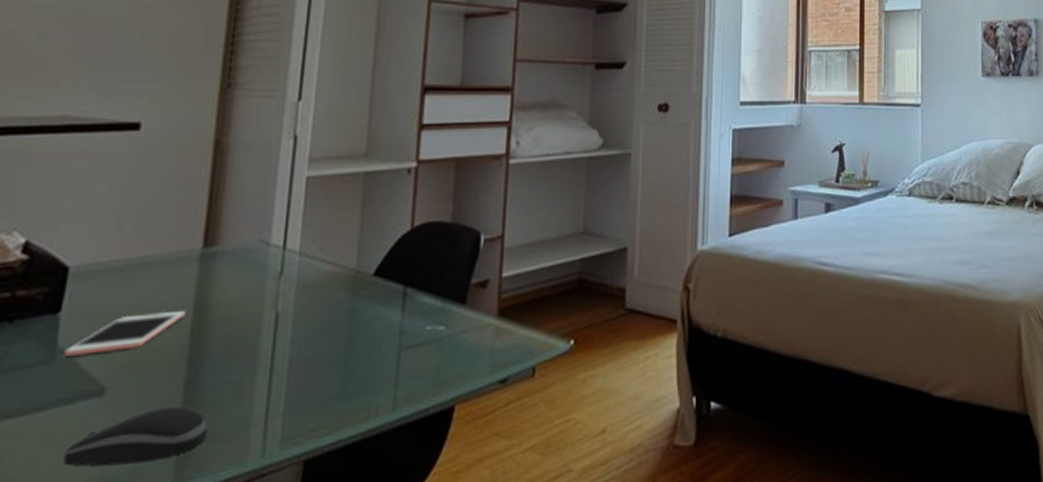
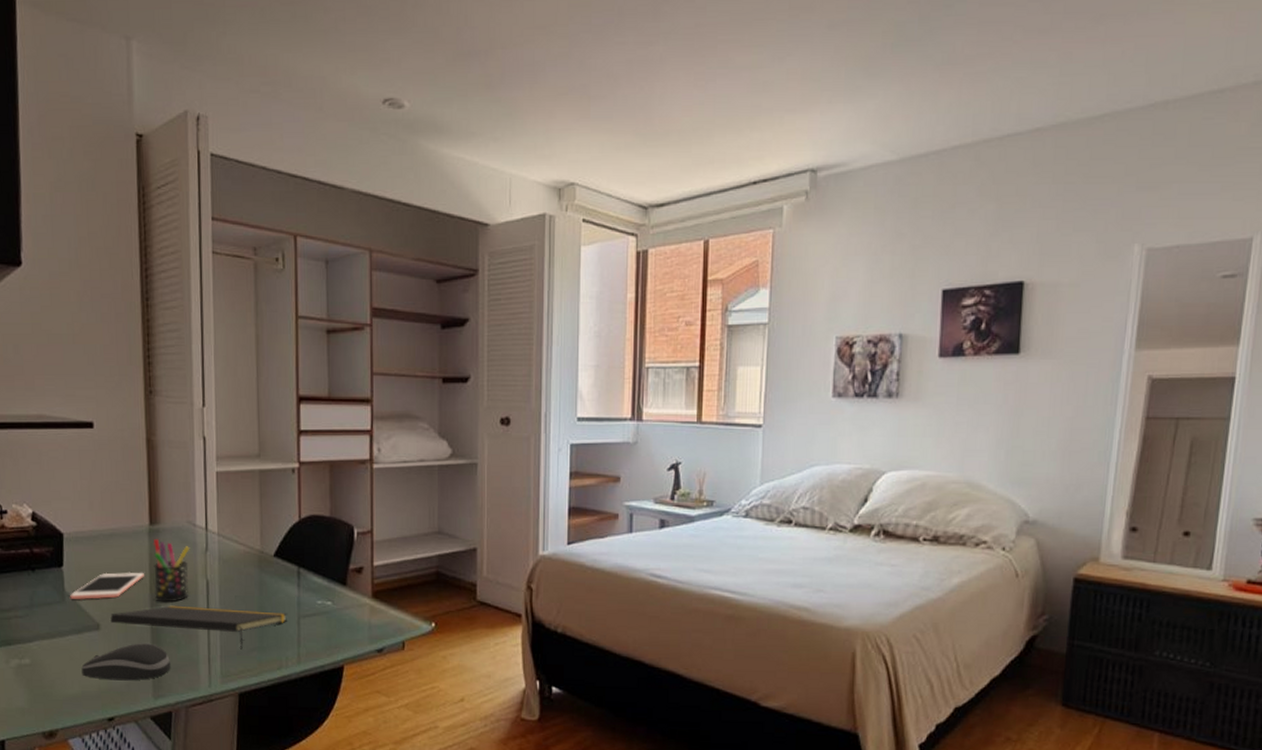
notepad: none [123,345,385,400] -> present [110,605,288,650]
pen holder: none [197,265,258,348] -> present [153,539,190,603]

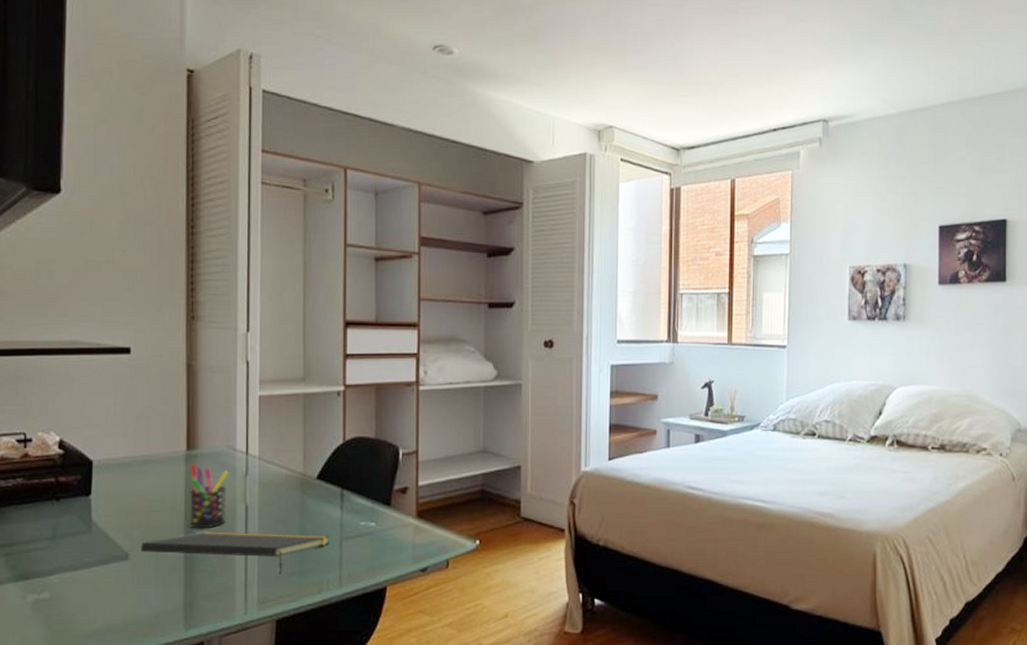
cell phone: present [70,572,144,599] -> none [97,498,179,529]
computer mouse: present [81,643,170,681] -> none [106,572,204,612]

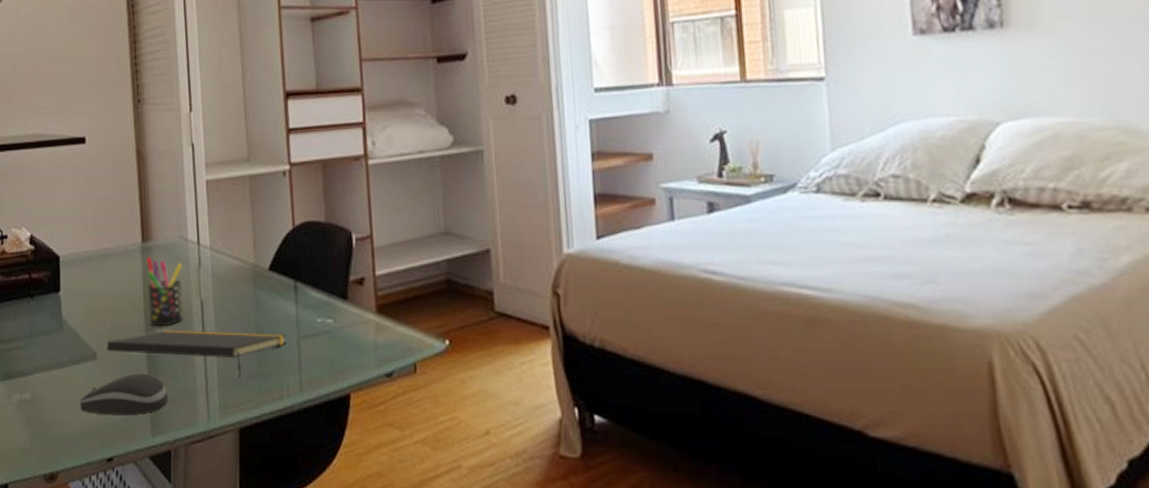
computer mouse: none [106,572,204,612] -> present [80,373,168,416]

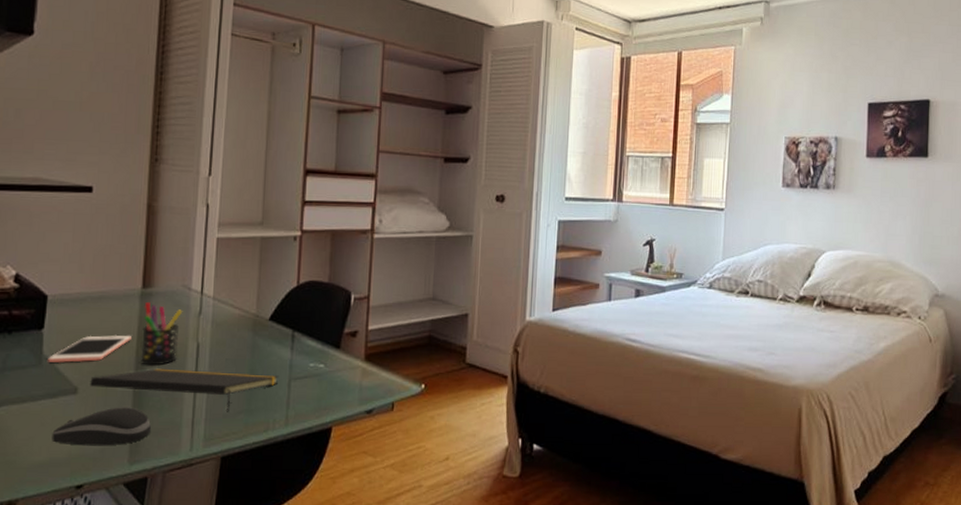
cell phone: none [67,294,138,327] -> present [48,334,131,363]

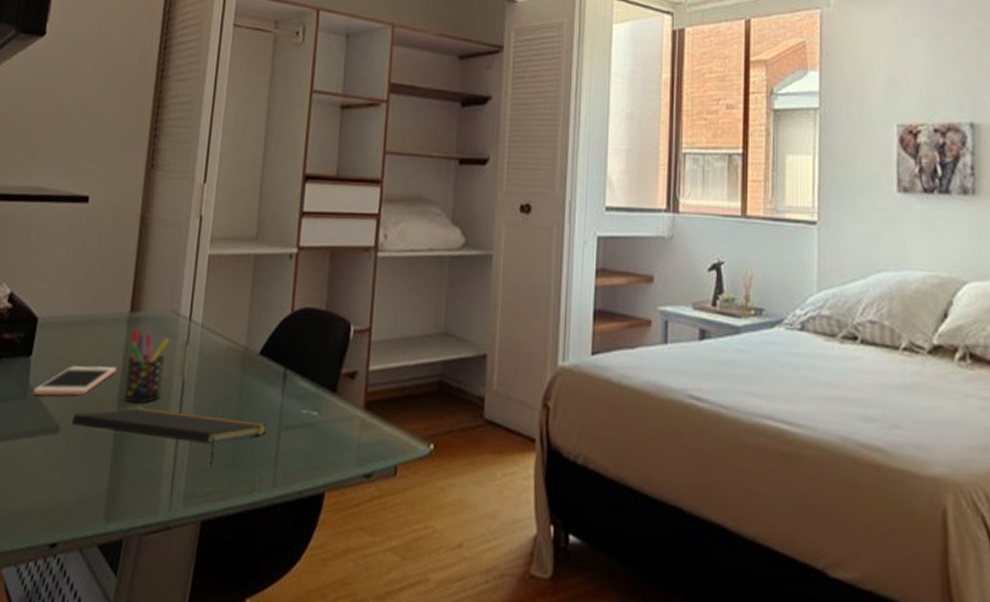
computer mouse: present [52,407,151,446] -> none [30,451,130,498]

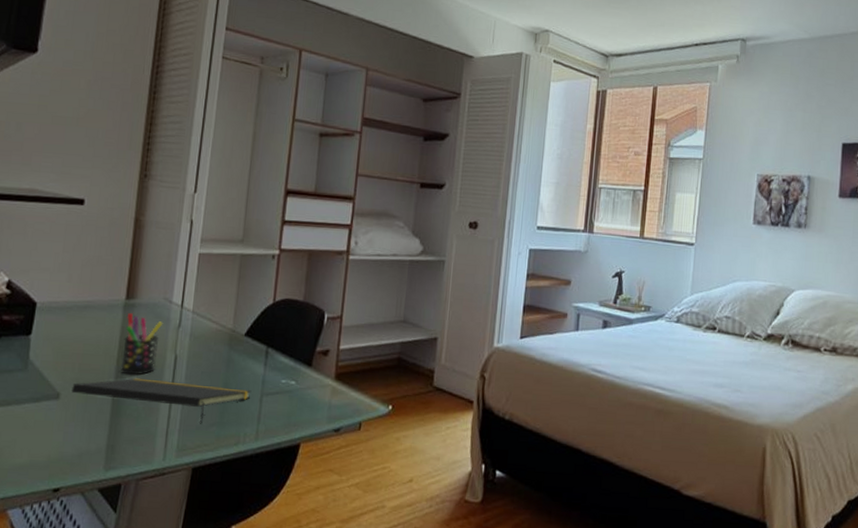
cell phone: present [33,365,116,396] -> none [33,343,113,369]

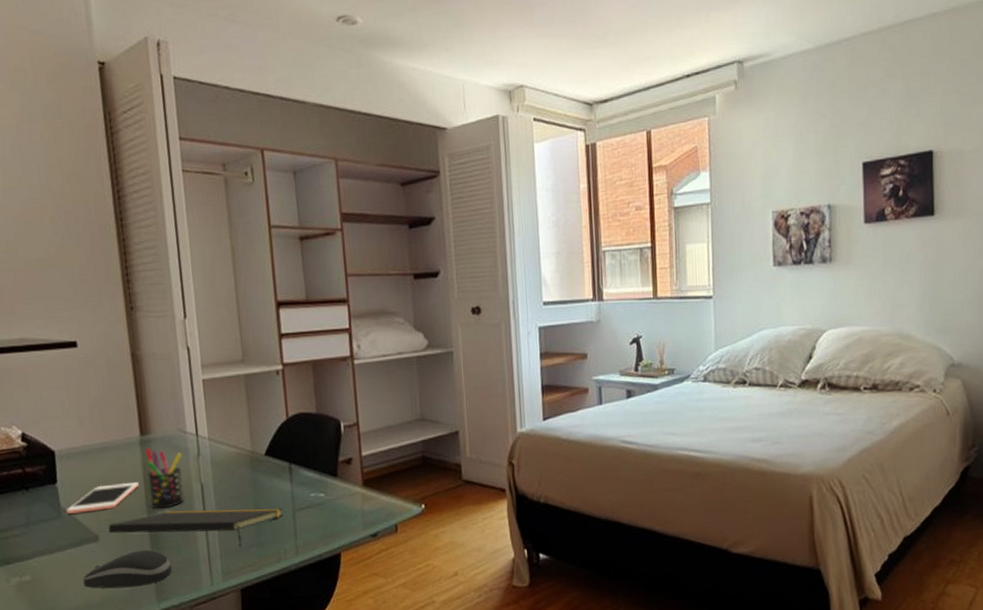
cell phone: none [33,343,113,369] -> present [66,481,139,514]
computer mouse: none [33,414,127,452] -> present [83,549,172,589]

